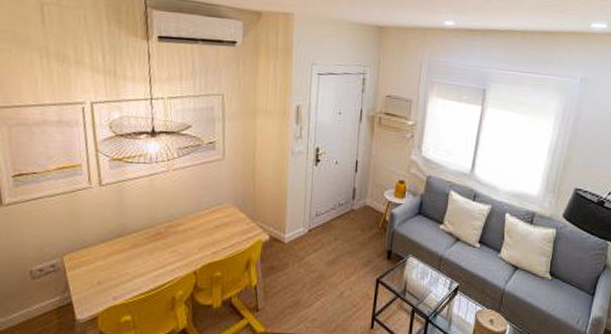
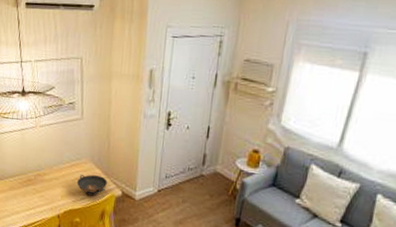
decorative bowl: none [217,220,254,244] -> present [76,175,108,196]

